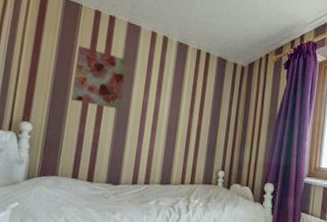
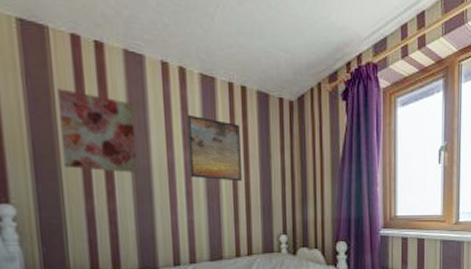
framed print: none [157,70,200,124] -> present [187,114,242,182]

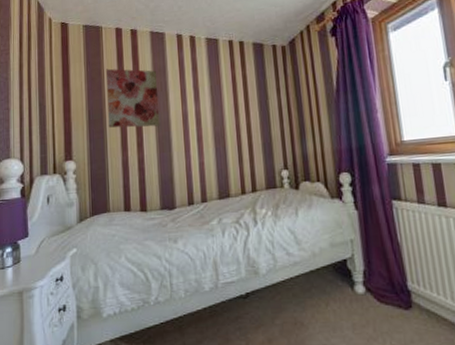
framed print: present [187,114,242,182] -> none [197,72,243,125]

